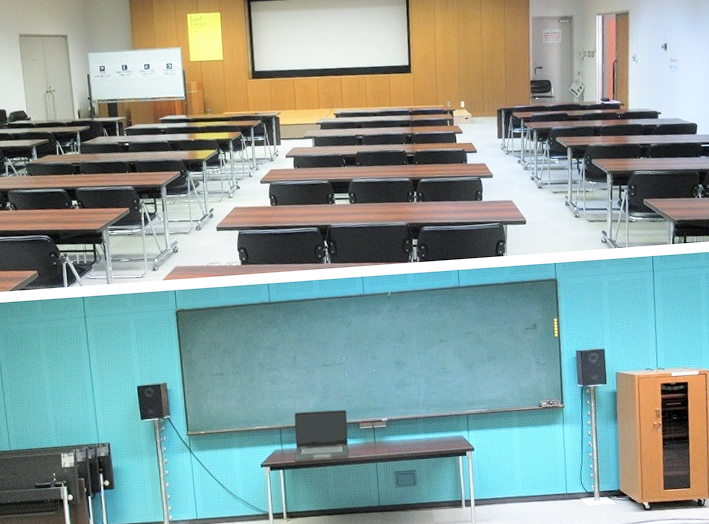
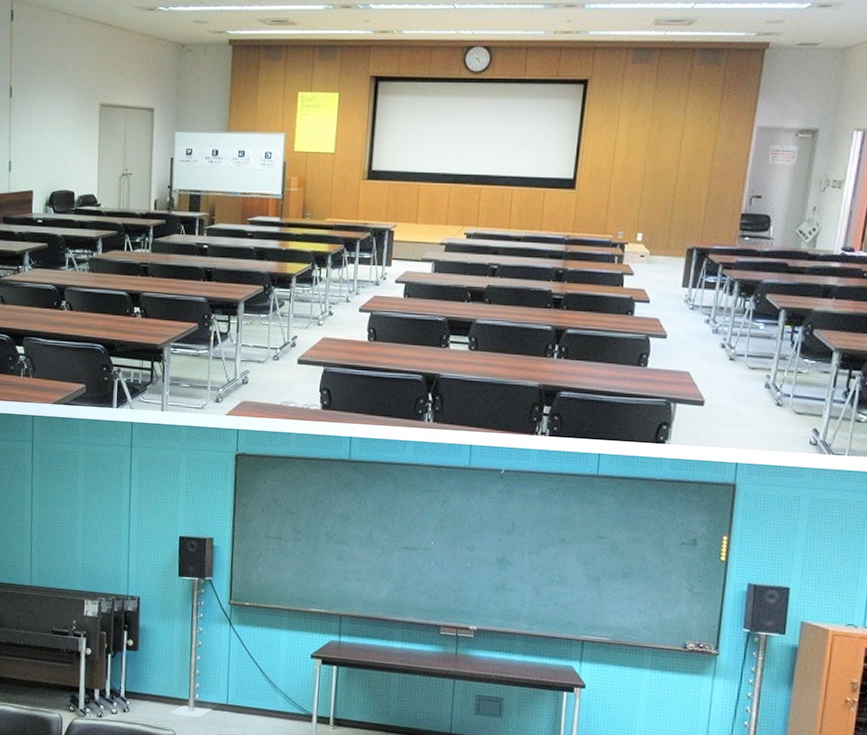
laptop: present [294,409,349,463] -> none [353,599,426,669]

